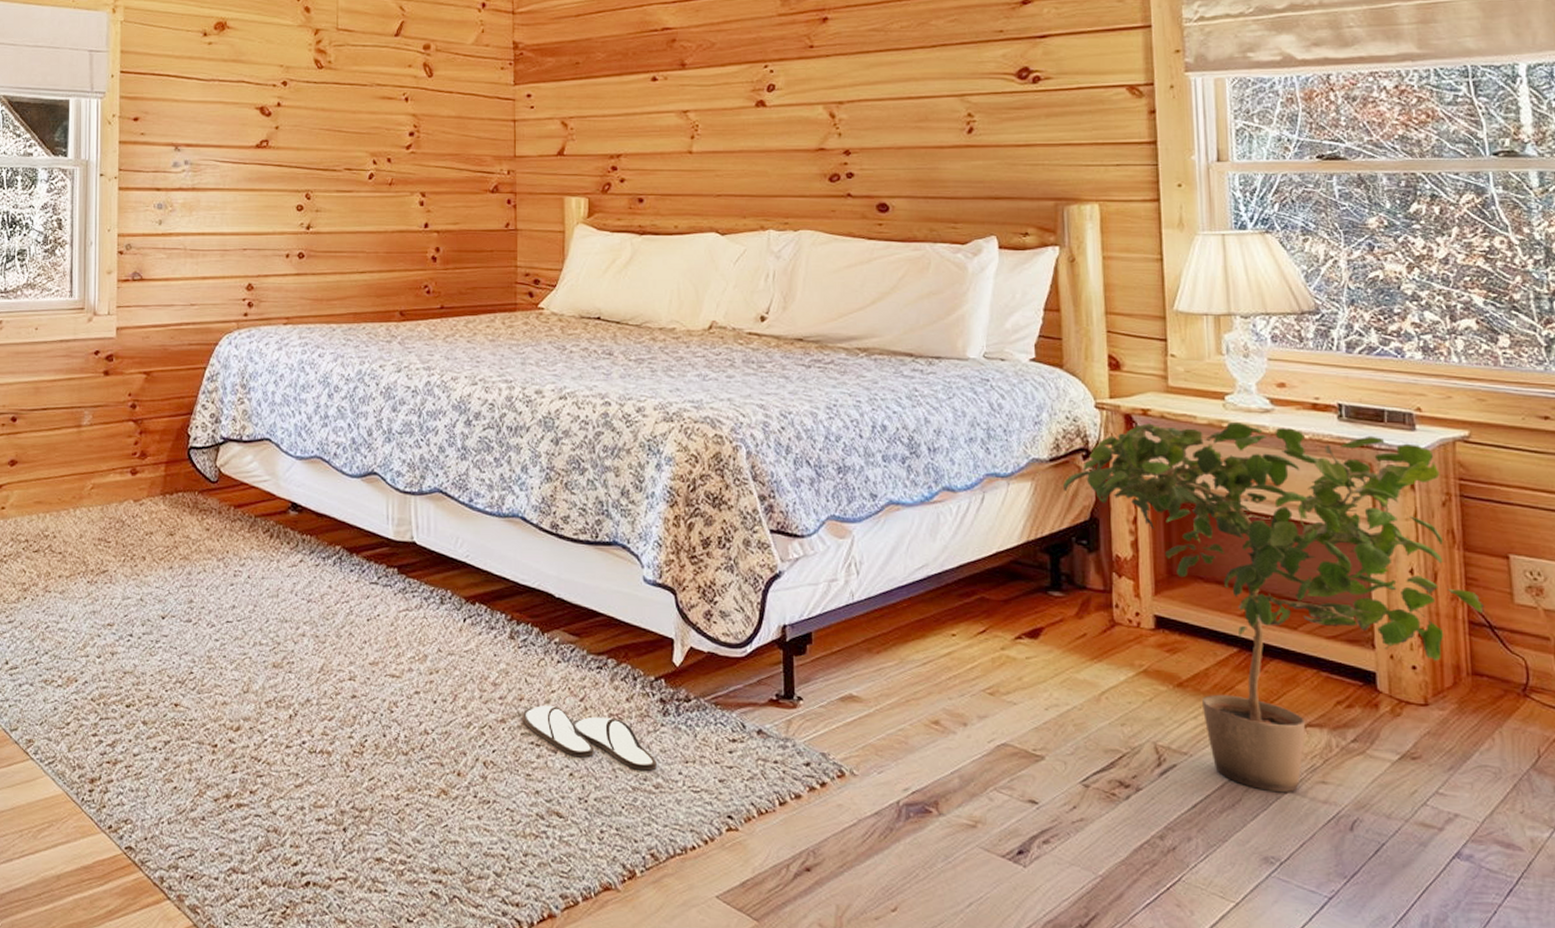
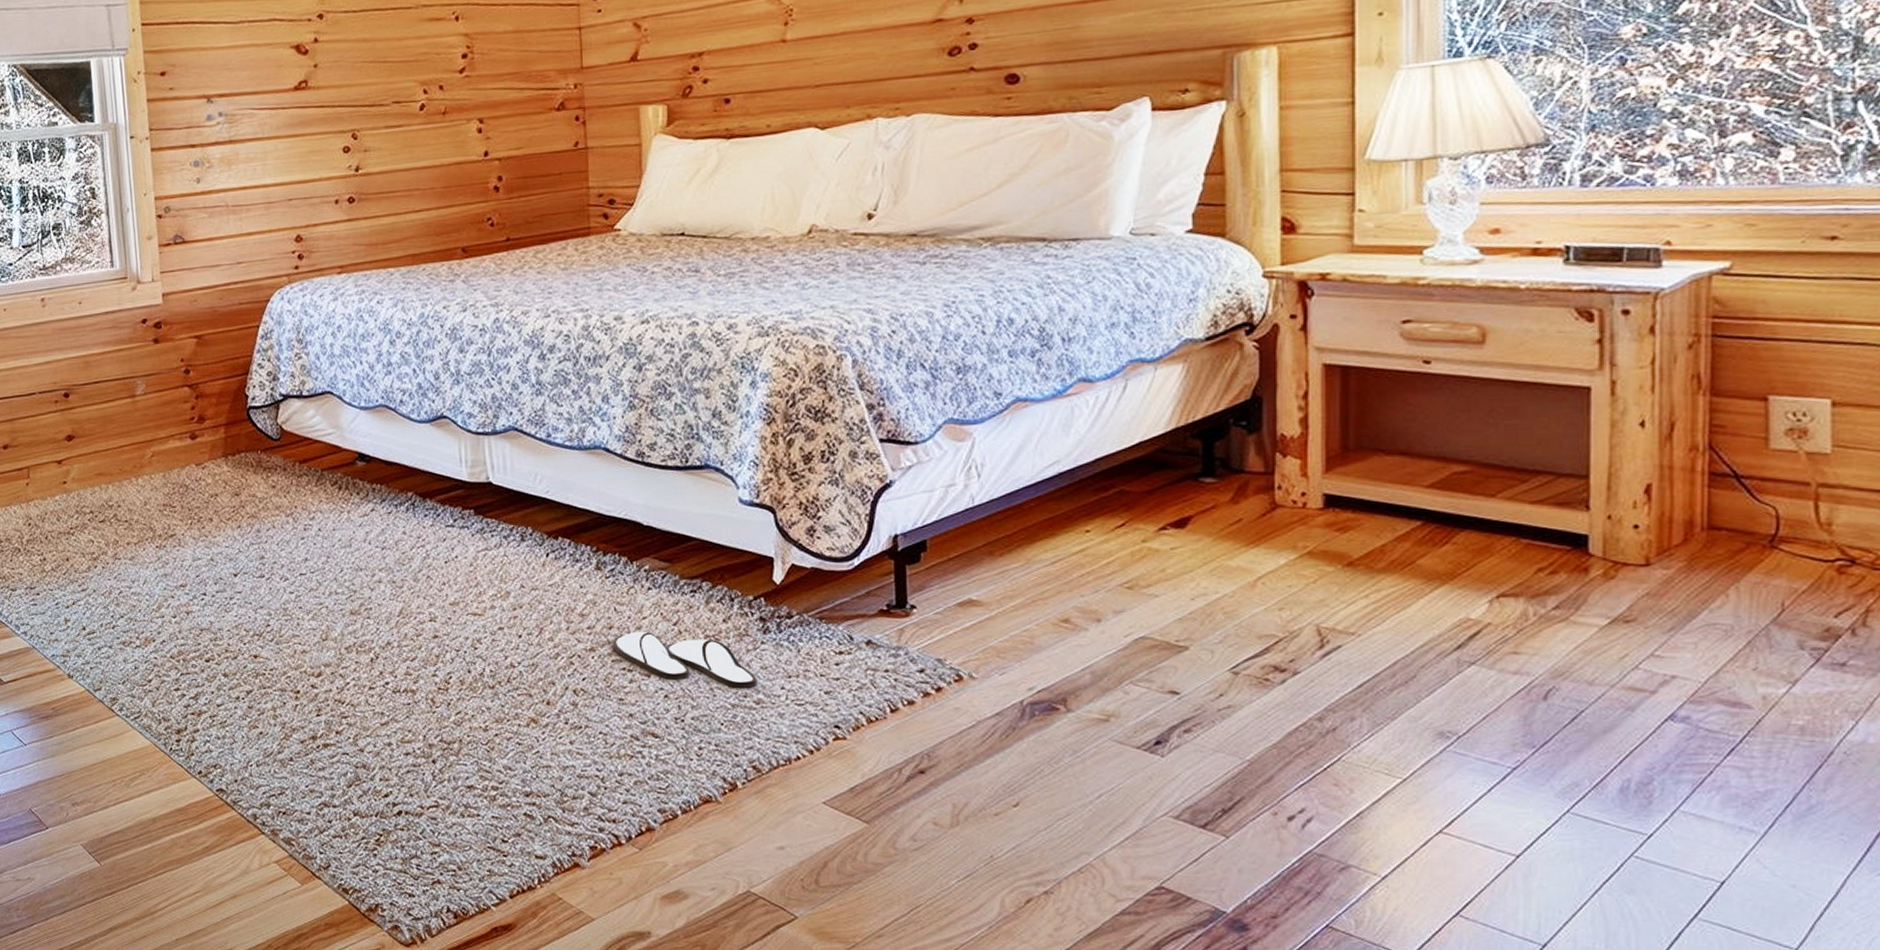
potted plant: present [1063,421,1485,792] -> none [1221,277,1732,665]

